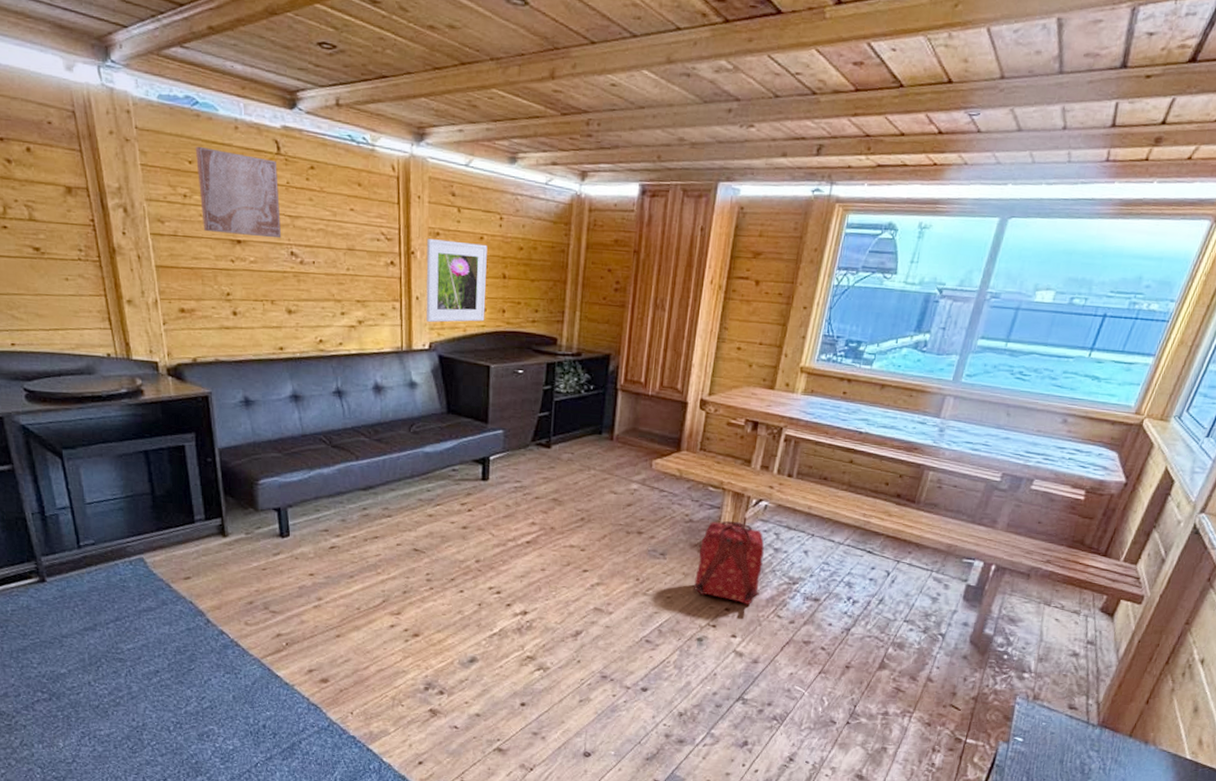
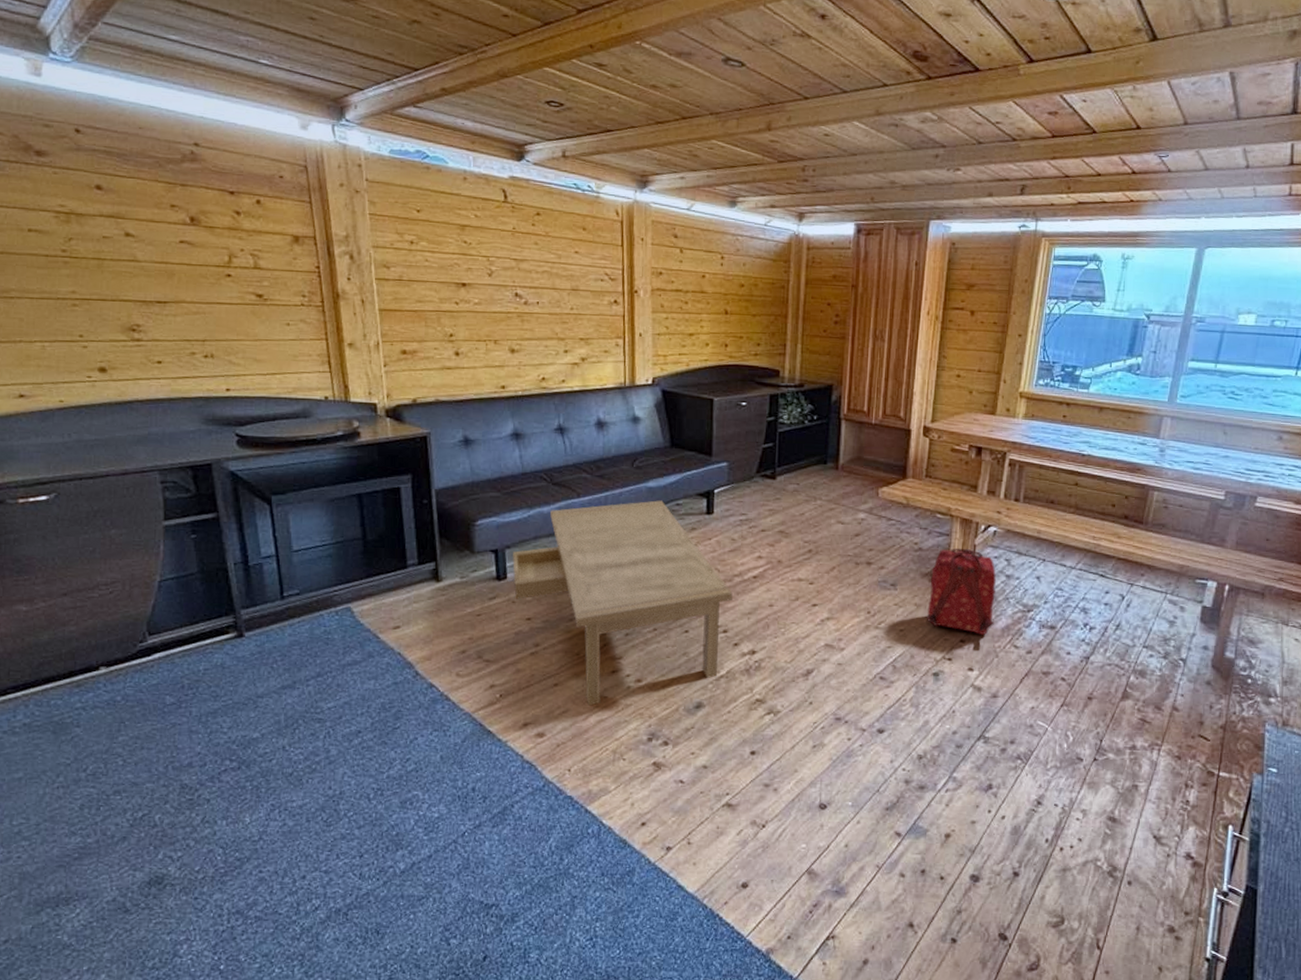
wall art: present [195,146,282,239] -> none [423,196,507,281]
coffee table: none [290,465,506,656] -> present [507,500,733,706]
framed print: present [426,239,488,323] -> none [649,278,709,358]

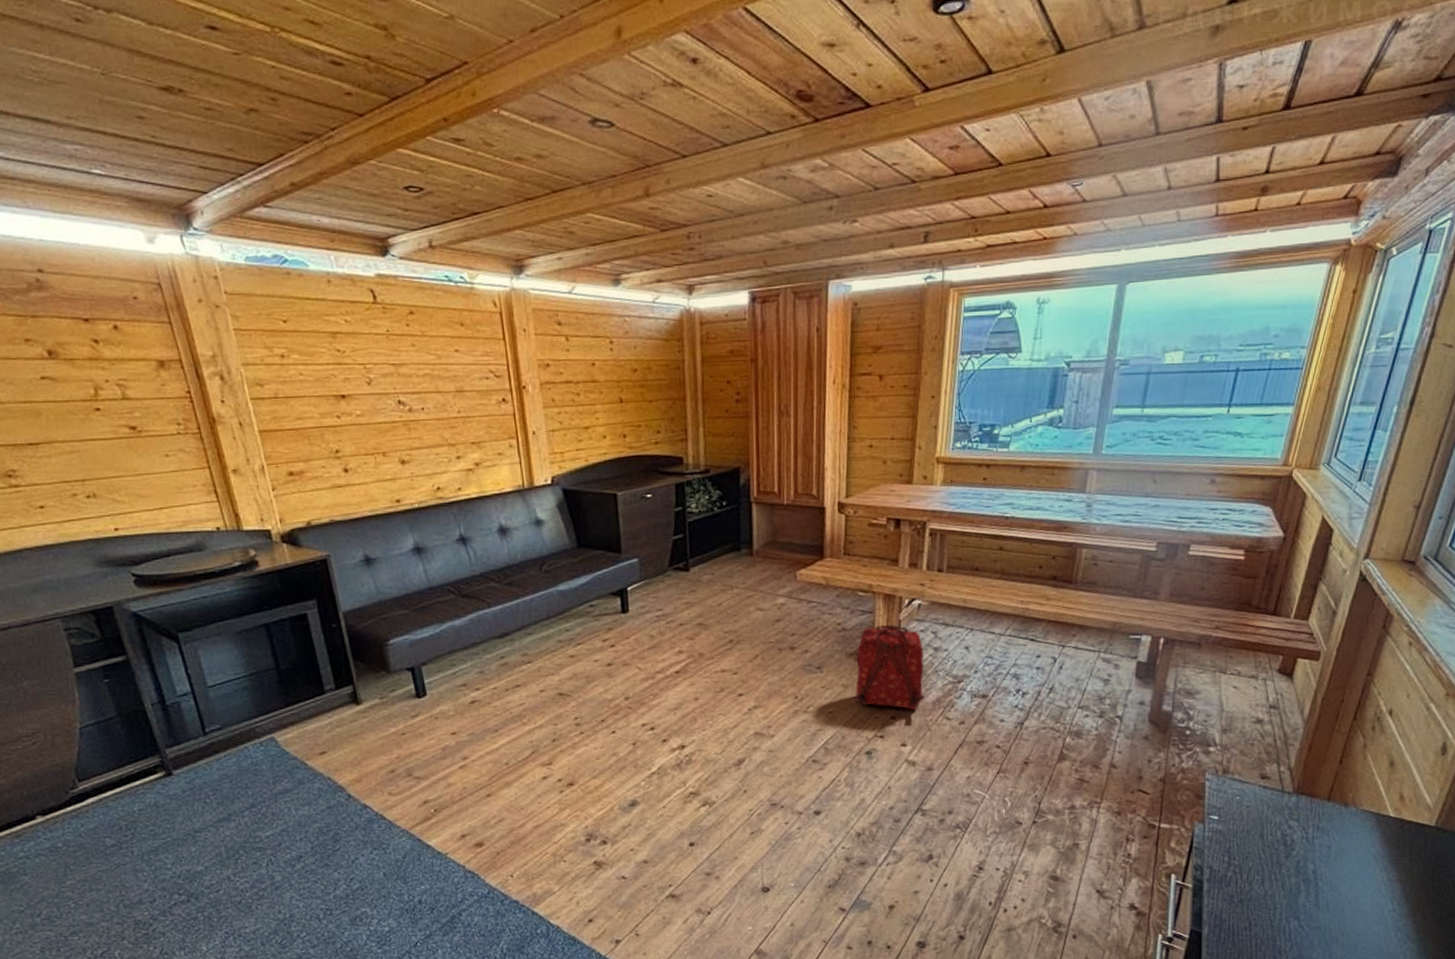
coffee table: present [507,500,733,706] -> none [426,603,657,813]

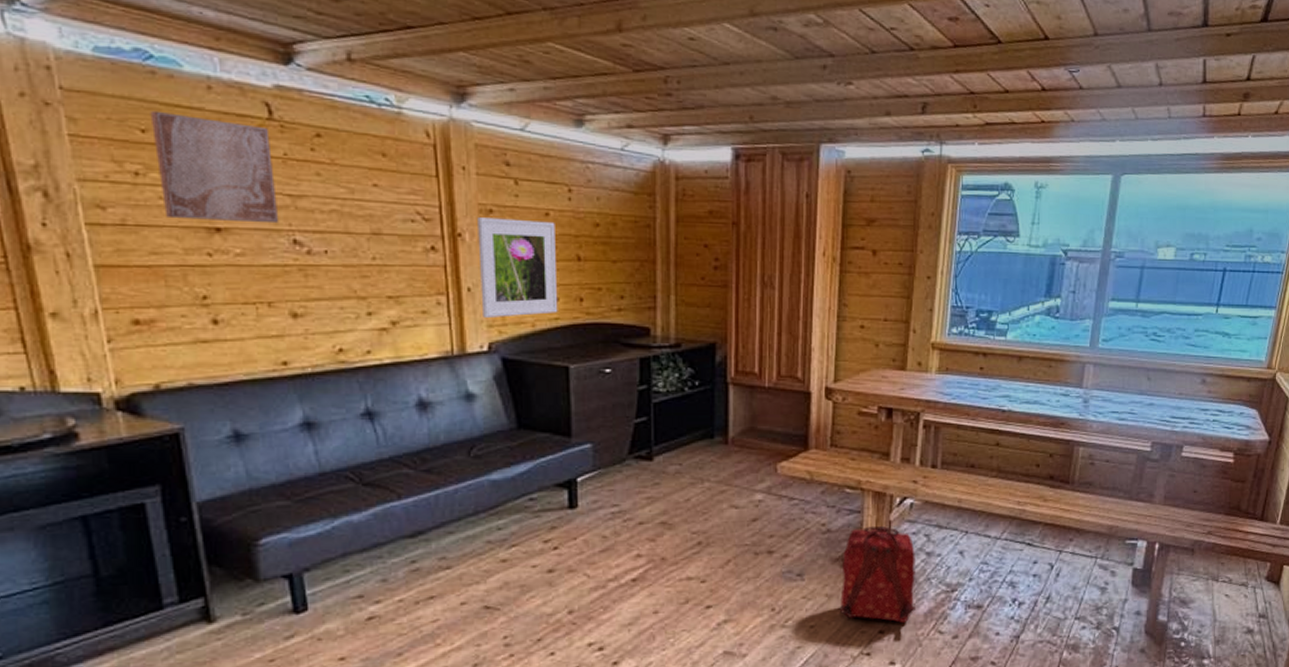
wall art: none [288,304,387,390] -> present [150,110,279,224]
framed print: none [538,370,606,456] -> present [478,217,558,318]

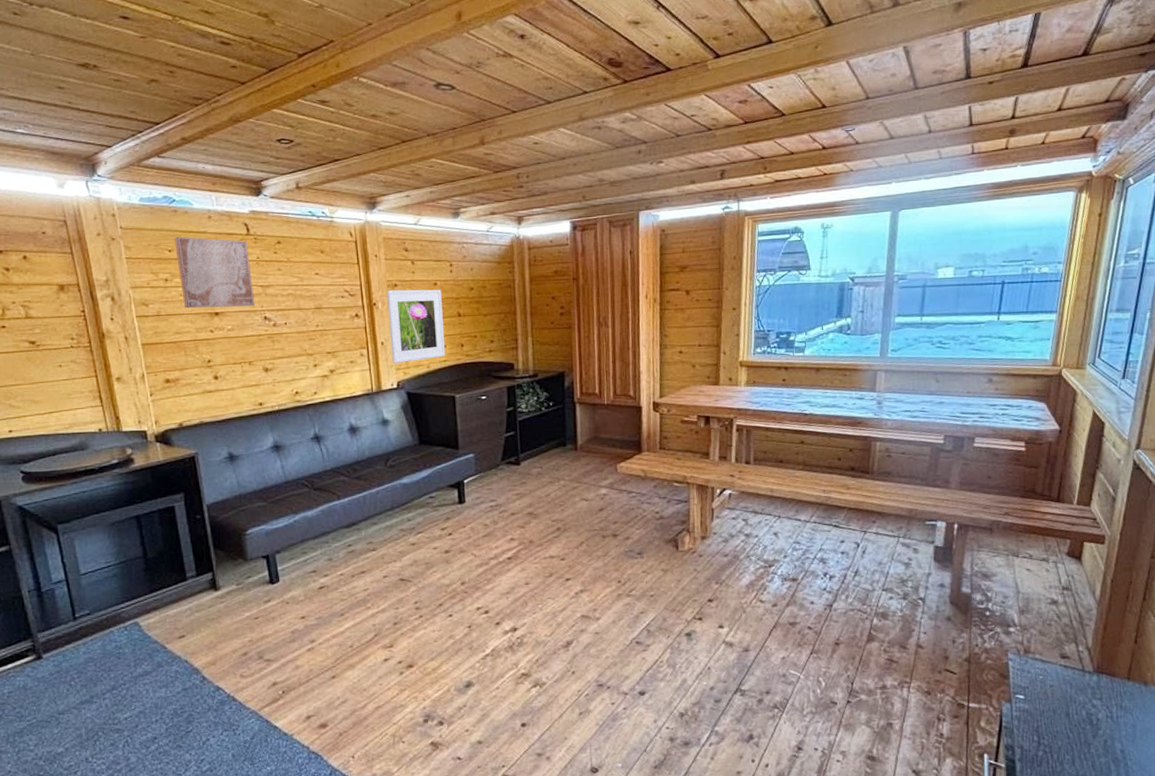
backpack: present [839,525,917,624] -> none [673,512,740,594]

